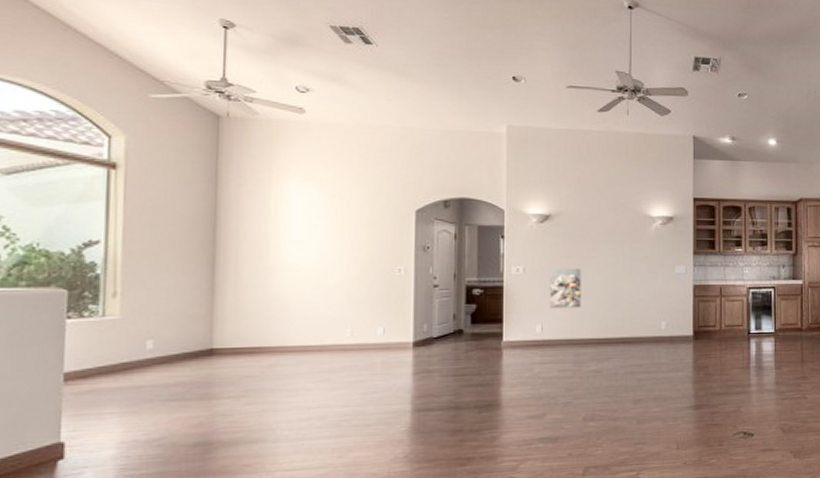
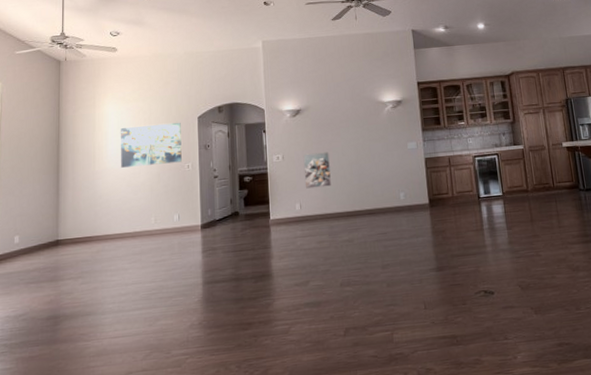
wall art: none [306,214,392,264] -> present [121,122,182,168]

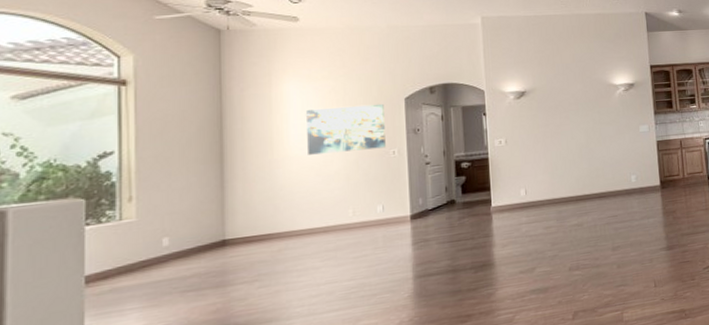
wall art: present [303,152,331,189] -> none [528,135,559,174]

